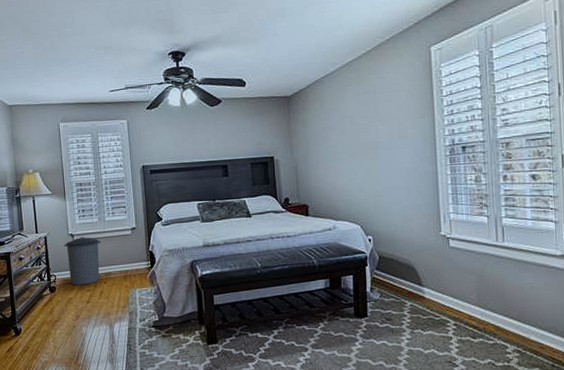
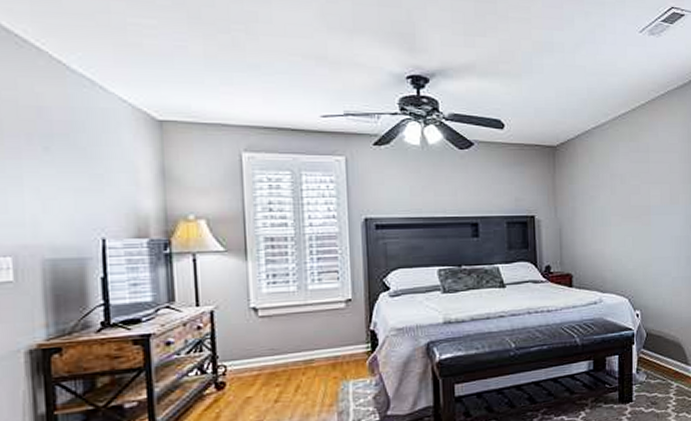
trash can: present [64,236,101,285] -> none [242,310,300,379]

